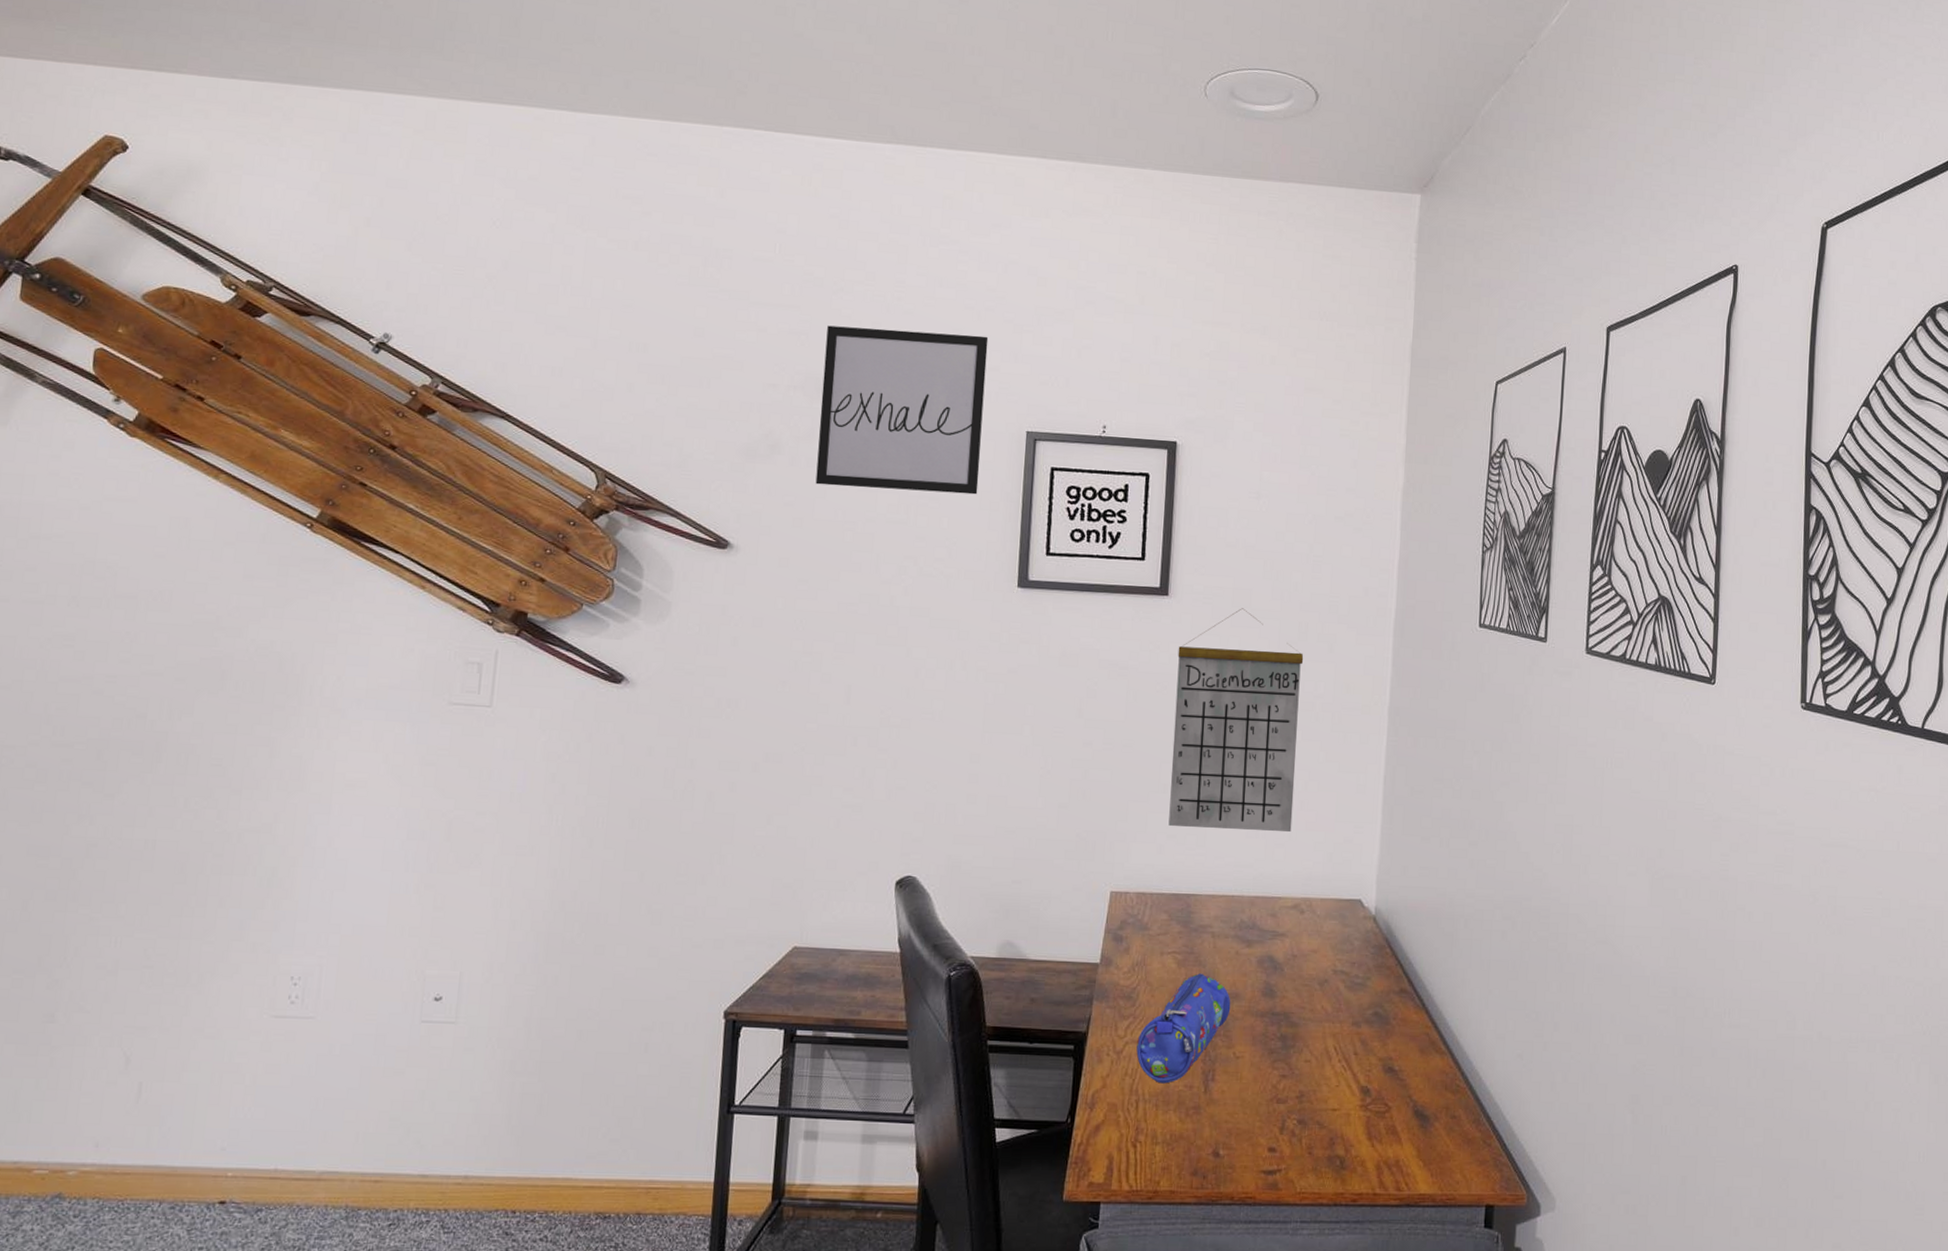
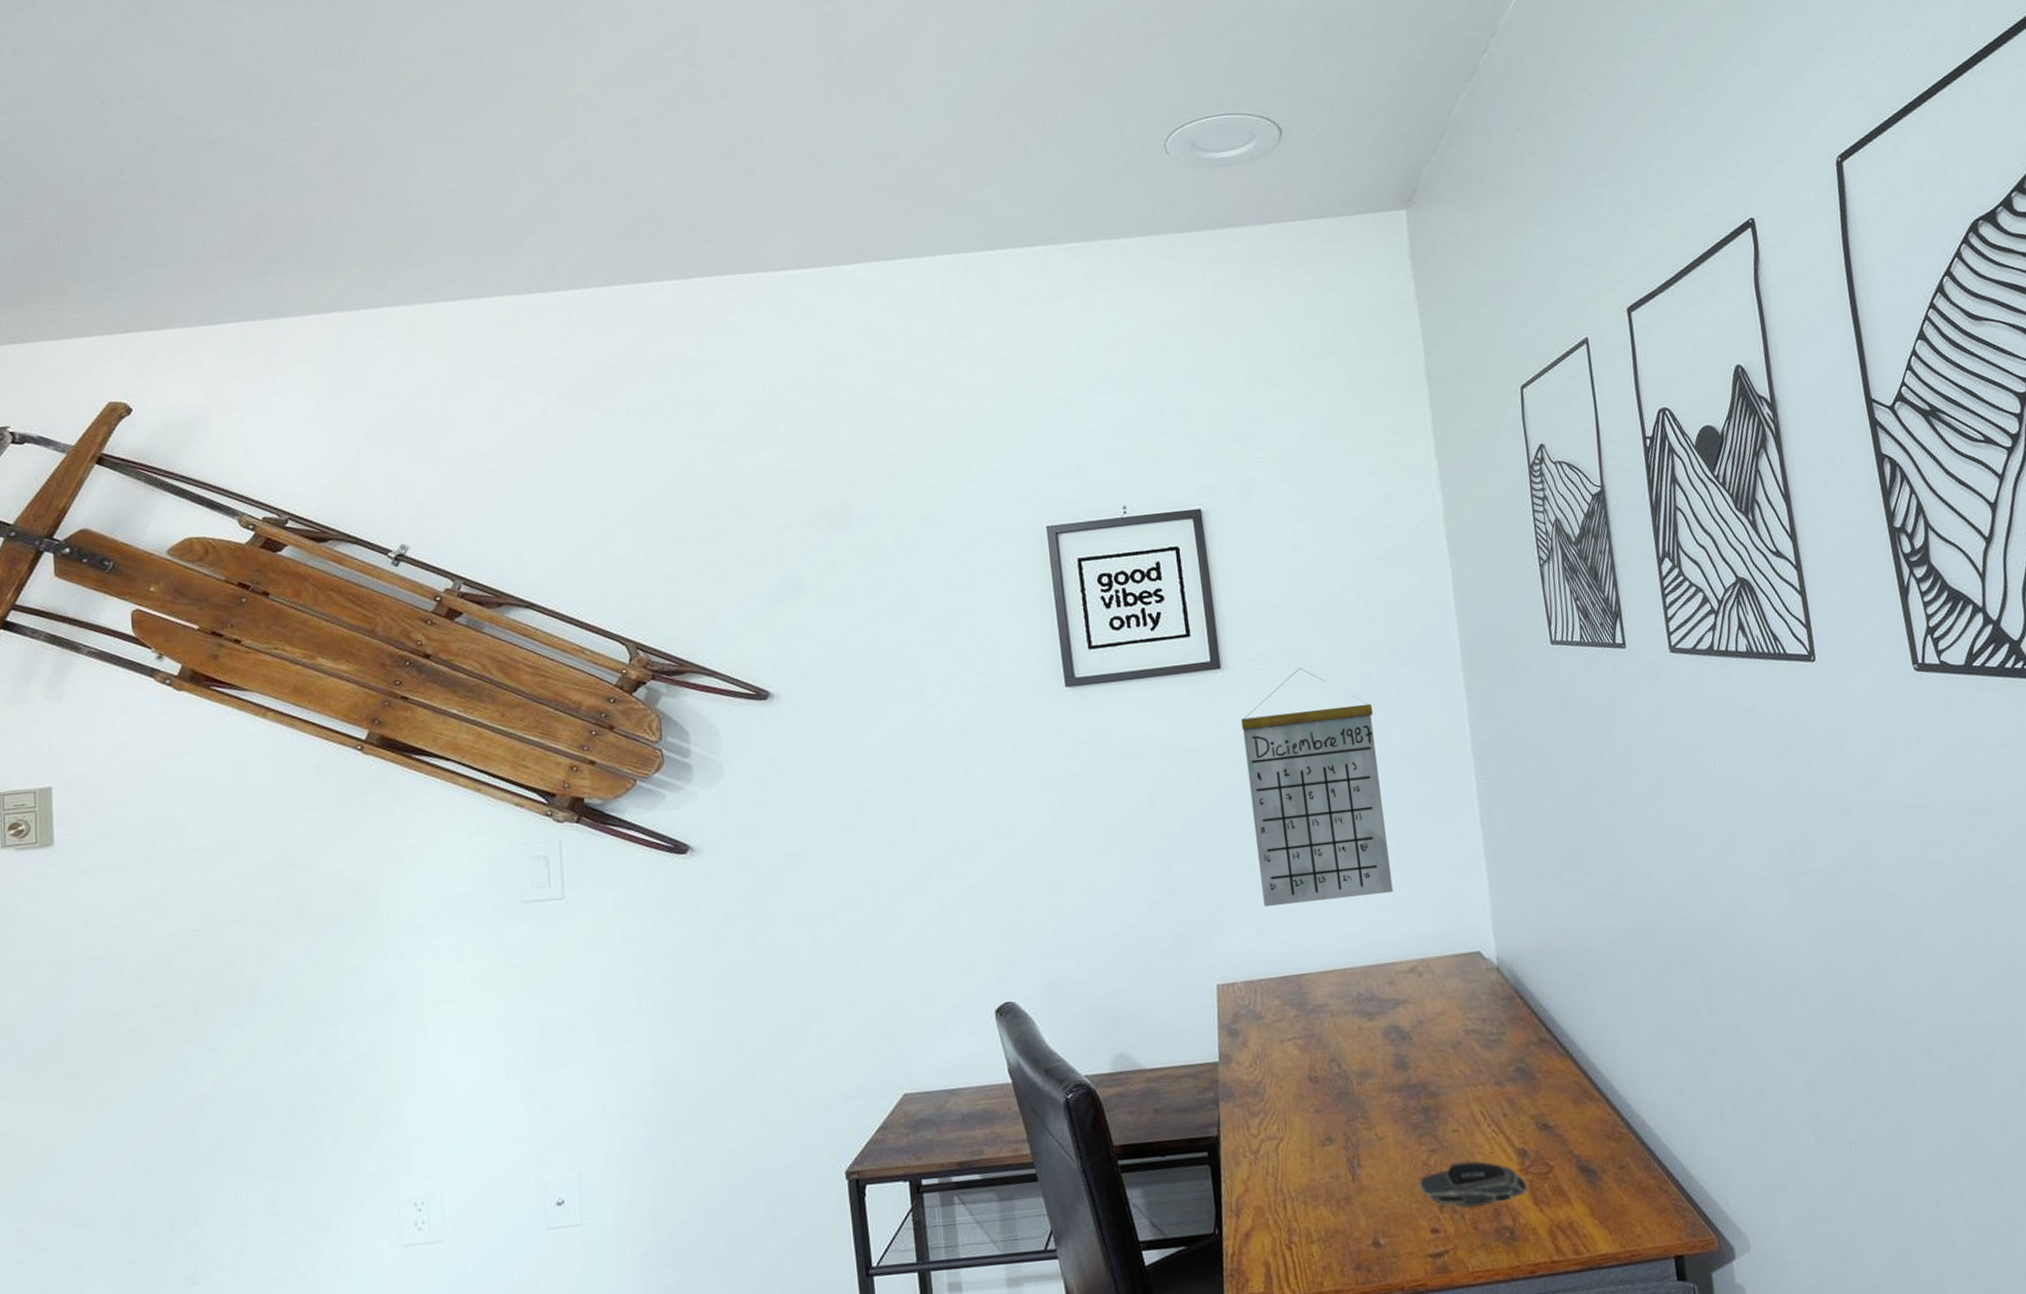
wall art: present [815,325,989,495] -> none [829,438,1008,619]
pencil case: present [1136,973,1231,1084] -> none [1272,1055,1364,1179]
computer mouse: none [1265,1091,1365,1135] -> present [1419,1161,1529,1209]

